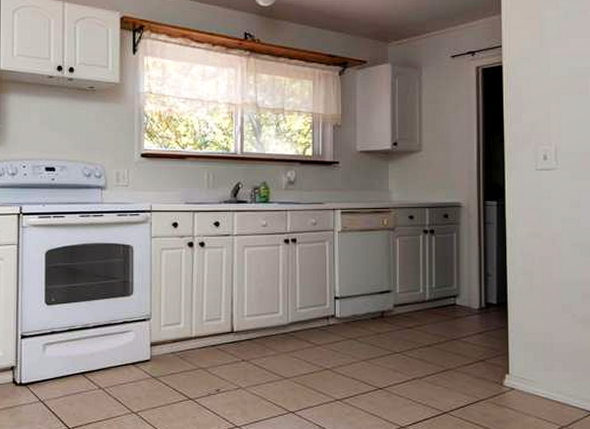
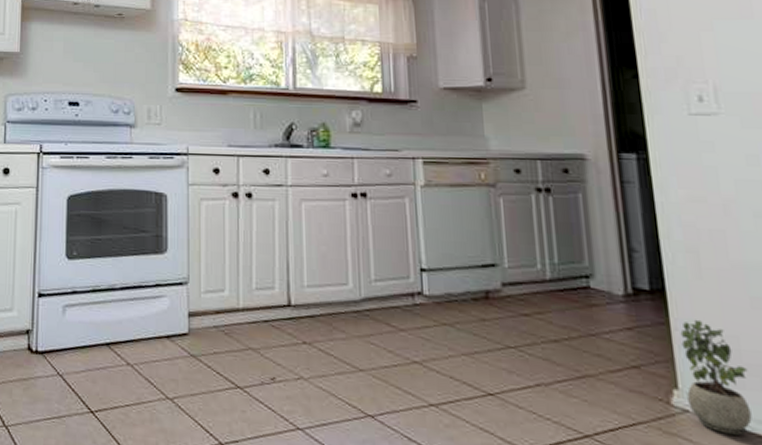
potted plant: none [514,323,555,403] -> present [680,319,752,435]

